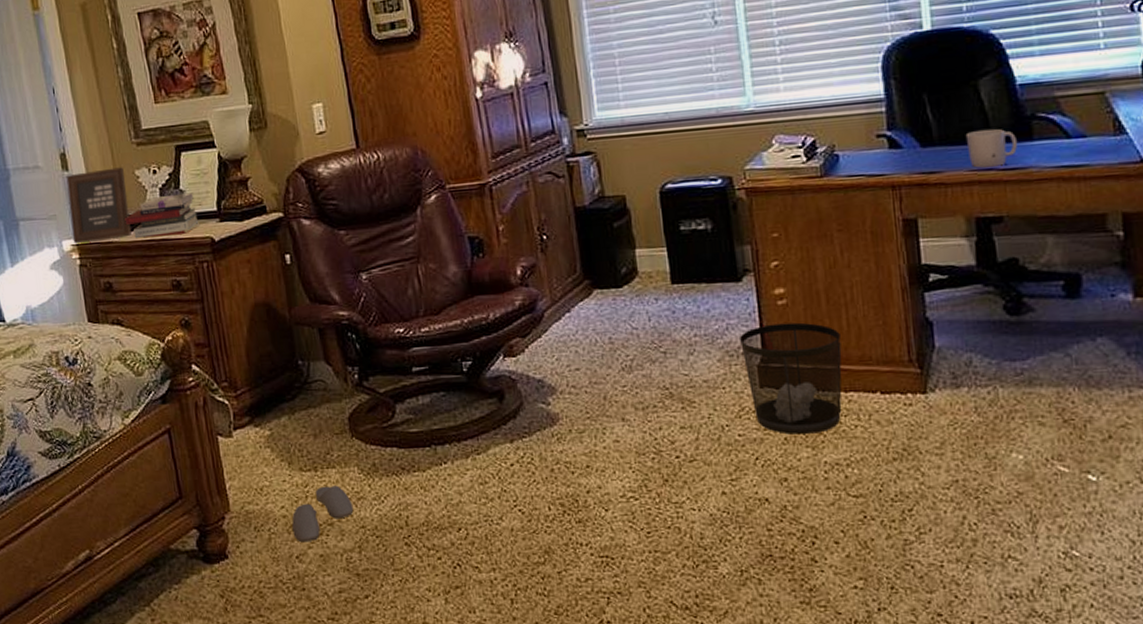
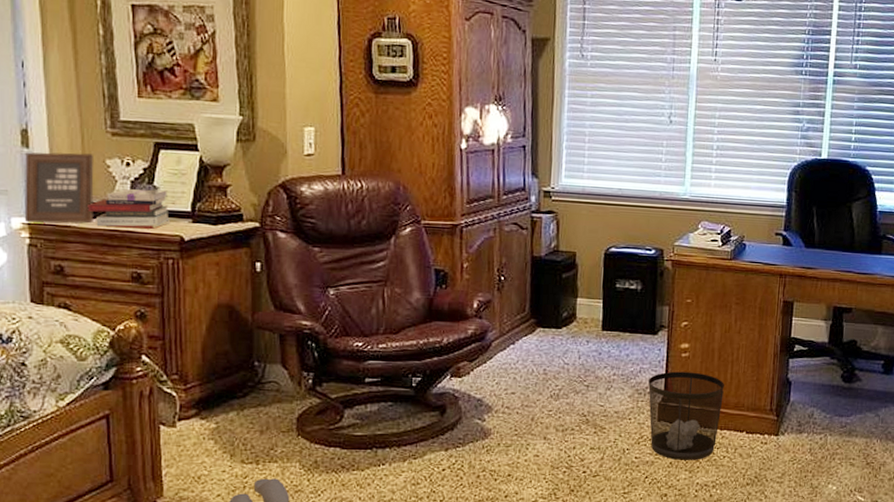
mug: present [965,128,1018,169] -> none [836,241,871,271]

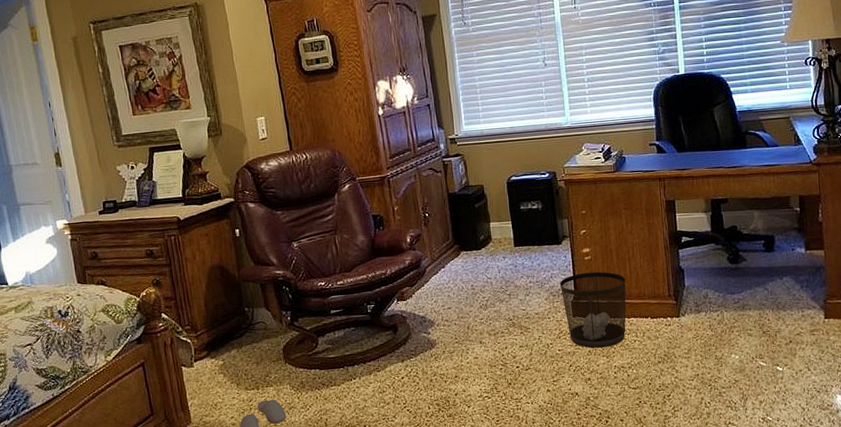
picture frame: present [24,152,94,223] -> none [60,164,114,223]
books: present [87,189,171,229] -> none [108,183,169,218]

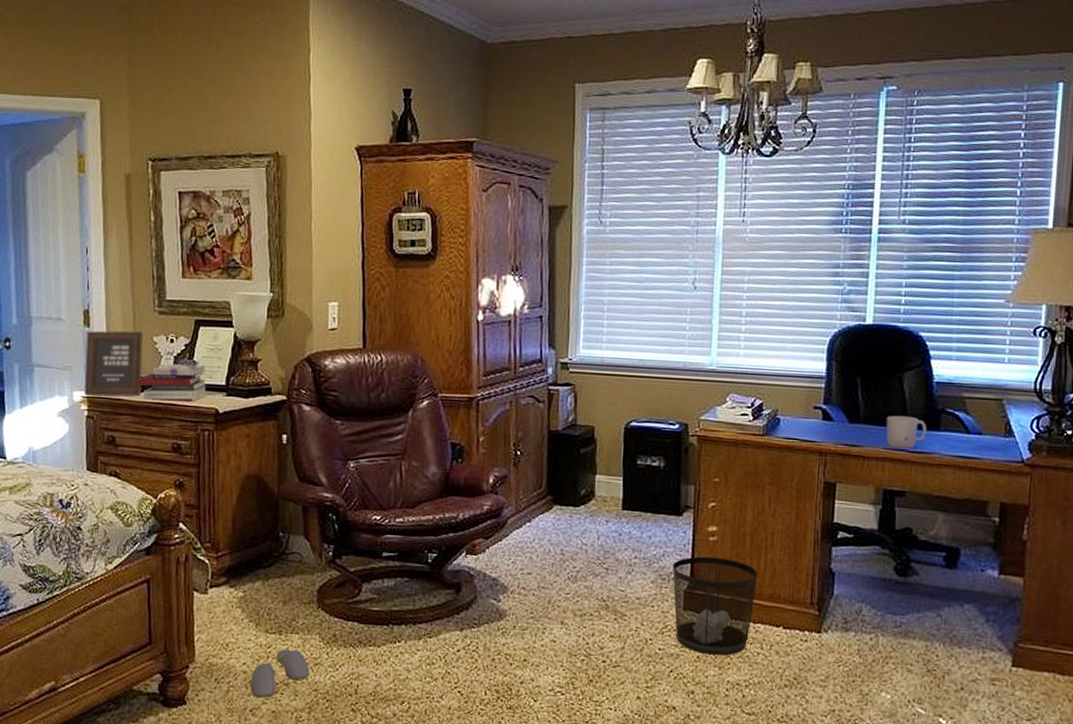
picture frame: none [60,164,114,223] -> present [84,330,143,397]
books: none [108,183,169,218] -> present [136,364,208,402]
mug: none [705,140,737,167] -> present [886,415,928,450]

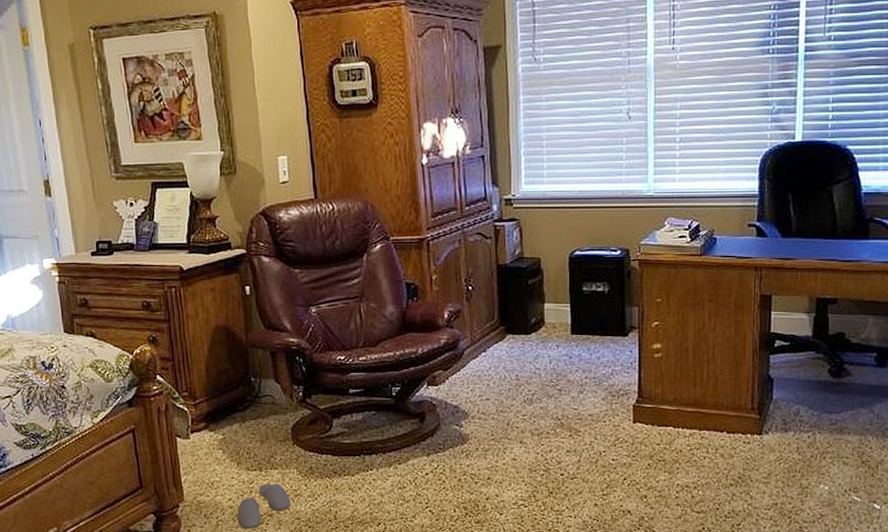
picture frame: present [84,330,143,397] -> none [49,197,108,263]
books: present [136,364,208,402] -> none [102,225,171,263]
waste bin: present [672,556,757,656] -> none [620,372,701,462]
mug: present [886,415,928,450] -> none [817,227,857,259]

